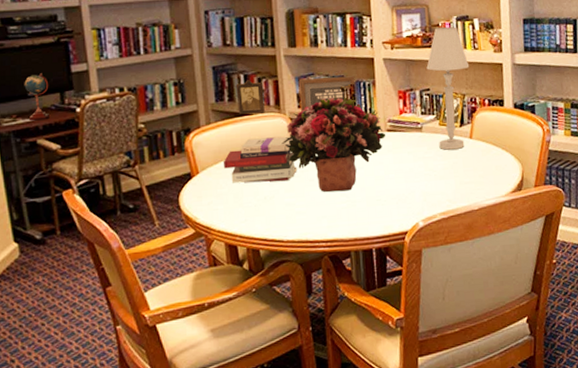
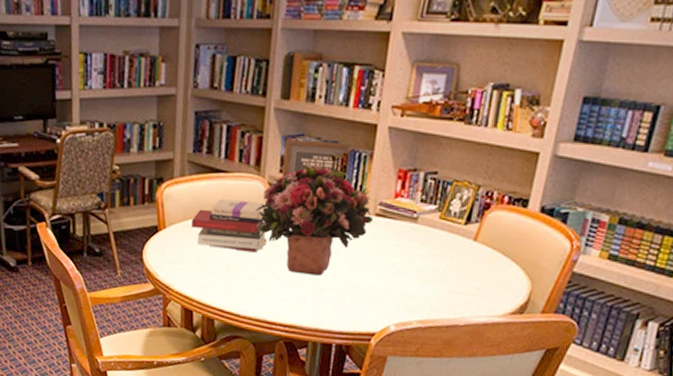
globe: present [24,73,49,120] -> none [11,96,34,146]
photo frame: present [236,80,265,115] -> none [215,132,245,173]
table lamp: present [426,27,470,150] -> none [433,96,496,251]

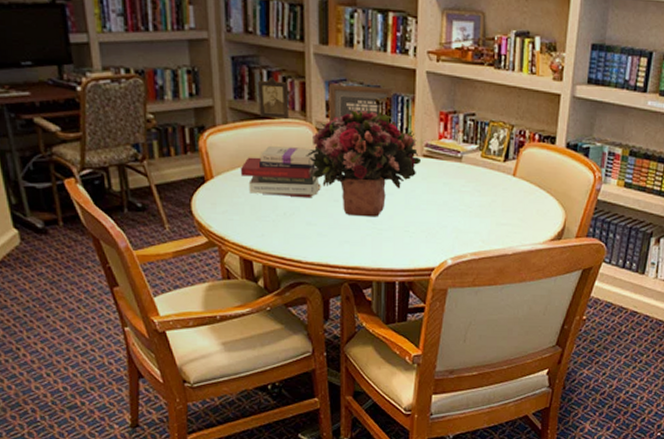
photo frame: none [215,132,245,173] -> present [257,77,289,119]

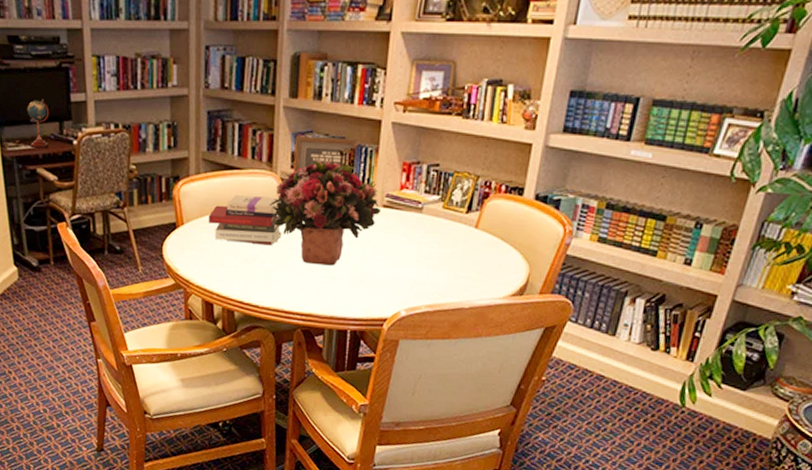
globe: none [16,39,47,95] -> present [27,99,49,148]
photo frame: present [257,77,289,119] -> none [229,130,257,169]

